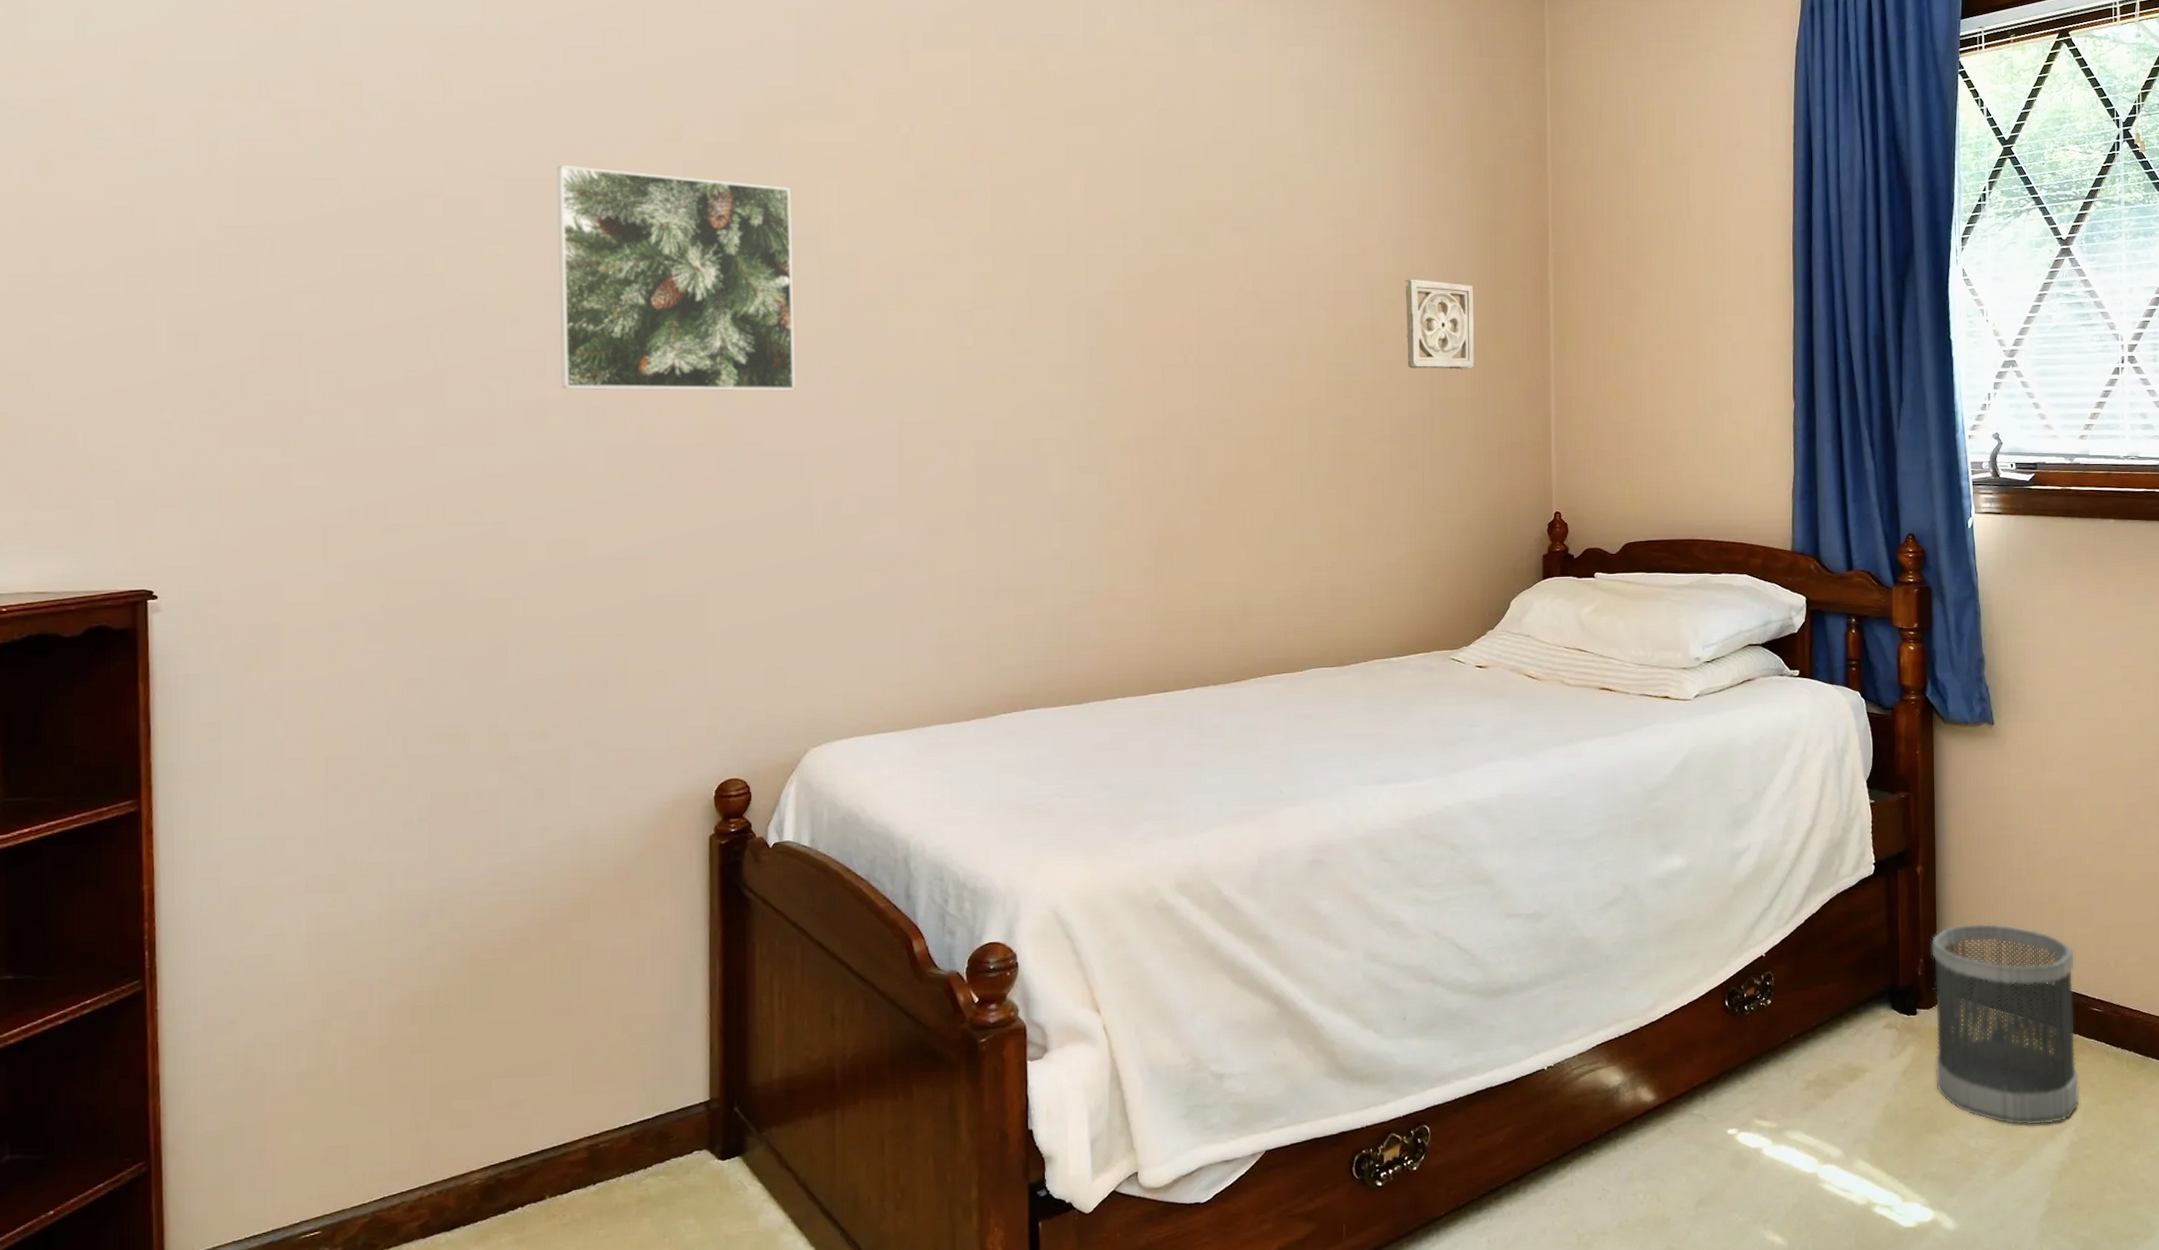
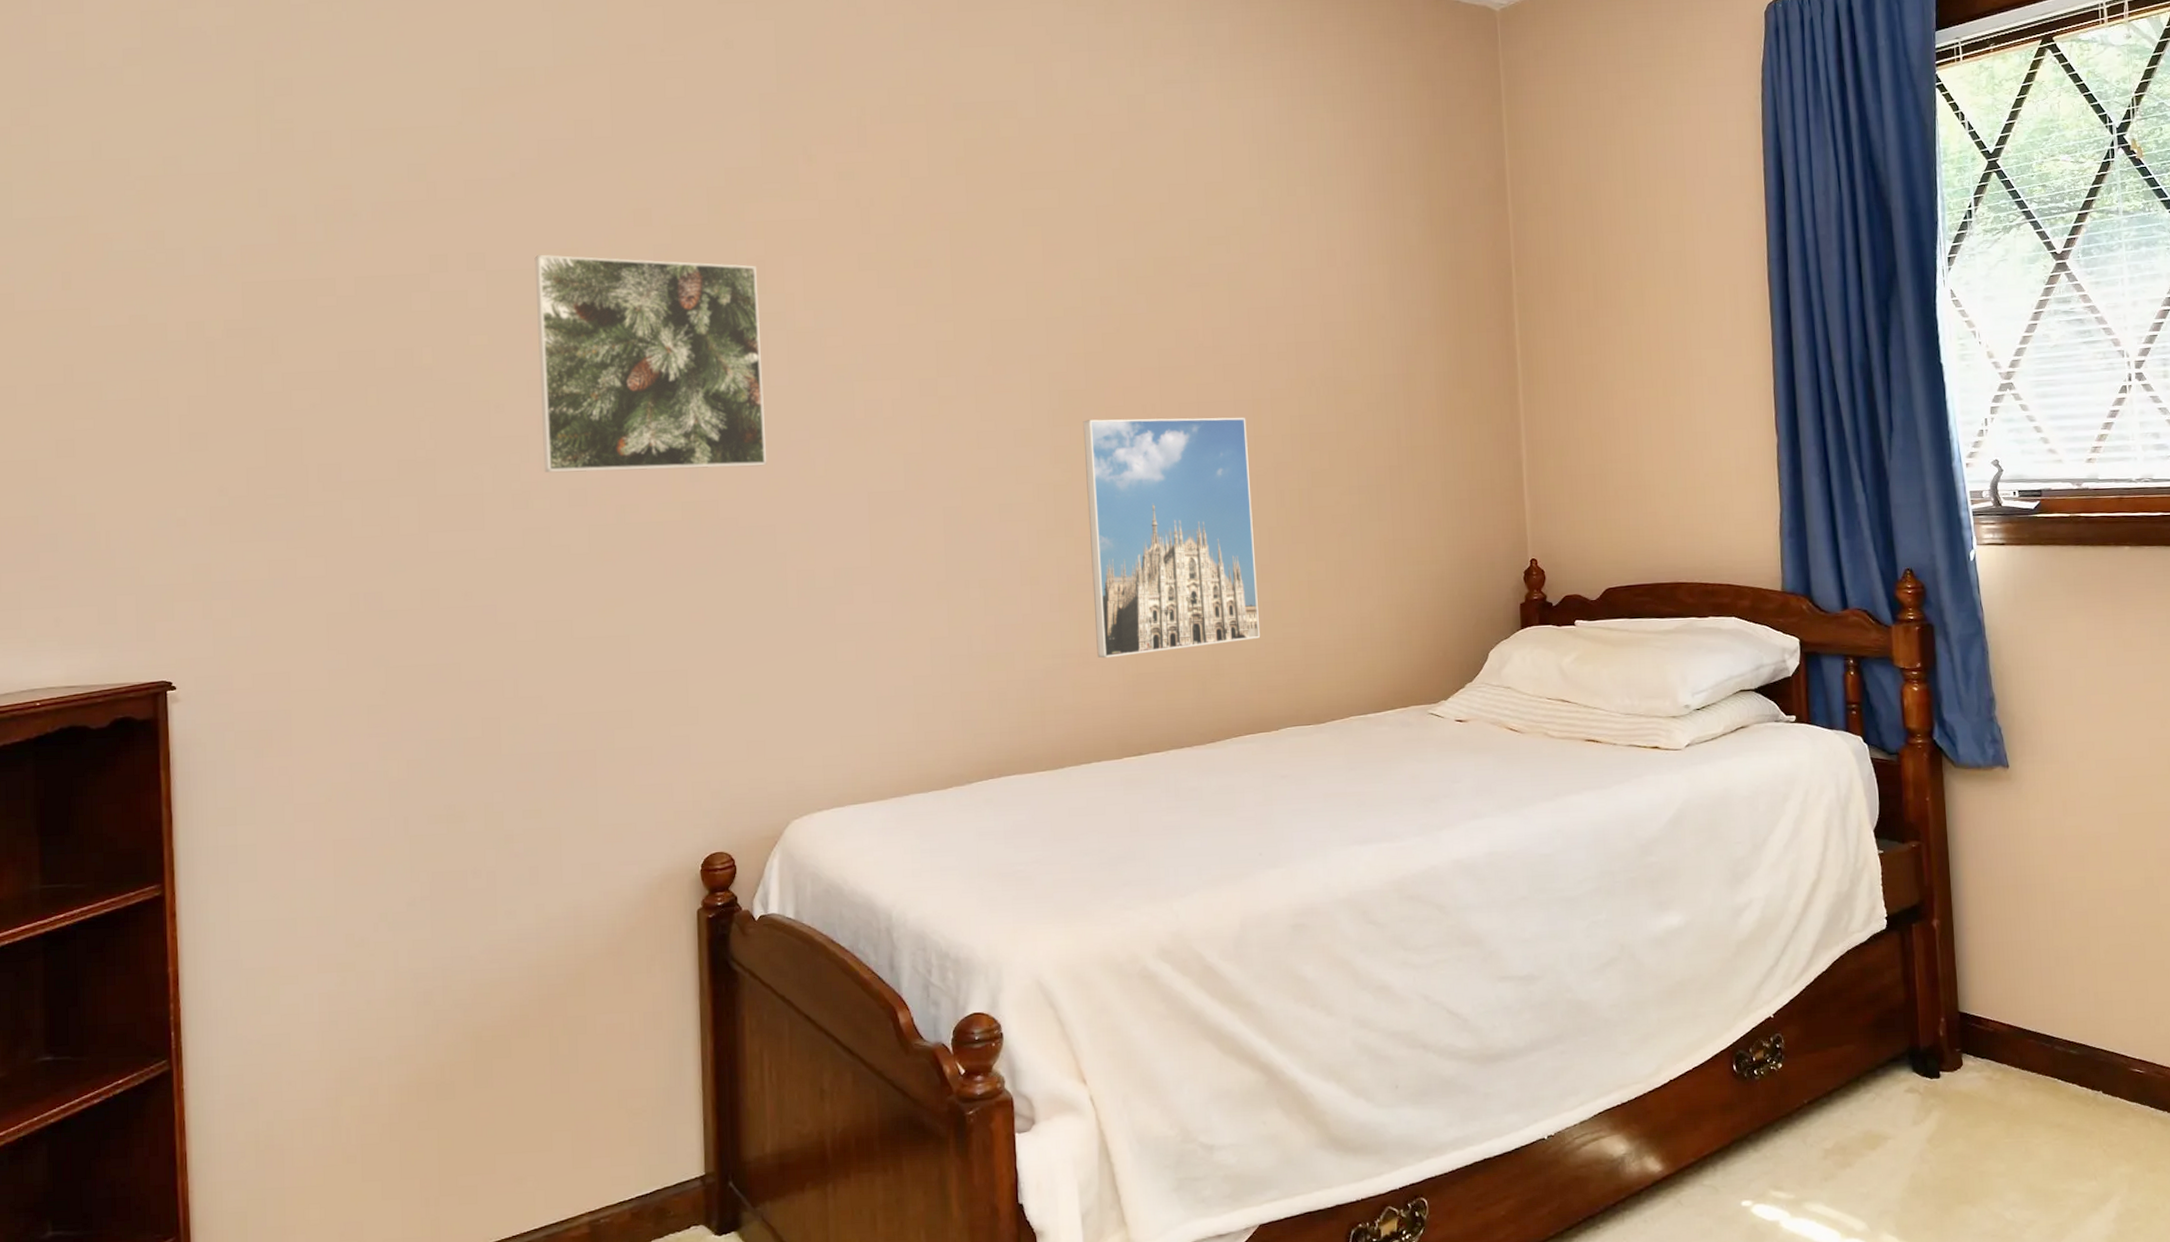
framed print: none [1120,358,1289,596] -> present [1083,417,1261,659]
wall ornament: present [1405,279,1475,370] -> none [1366,327,1441,418]
wastebasket: present [1931,923,2080,1126] -> none [1952,979,2125,1196]

